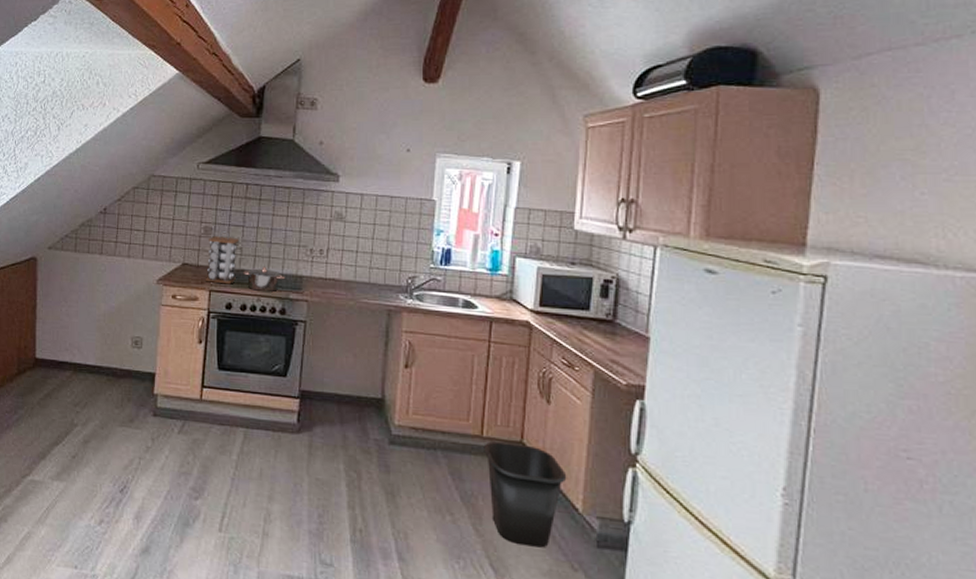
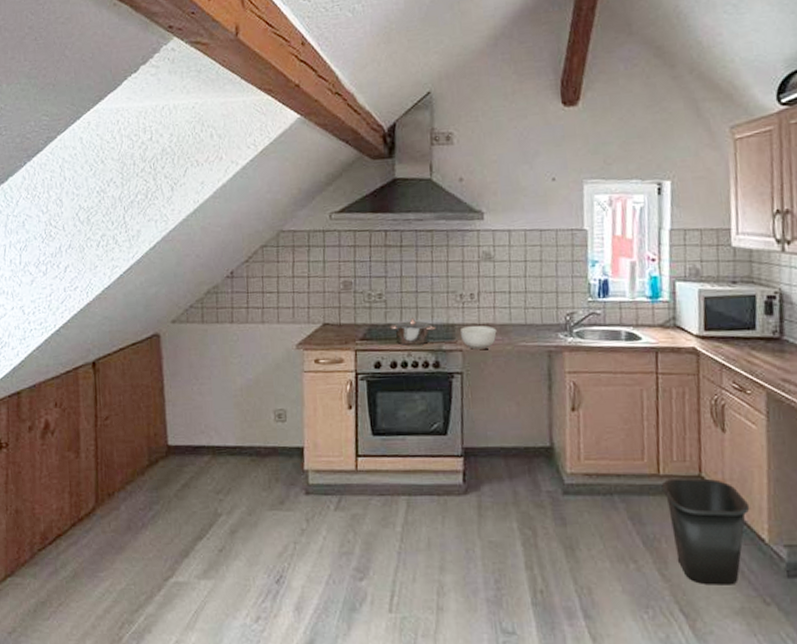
spice rack: present [205,231,240,284] -> none [349,284,383,342]
bowl: none [308,278,342,303] -> present [461,325,497,351]

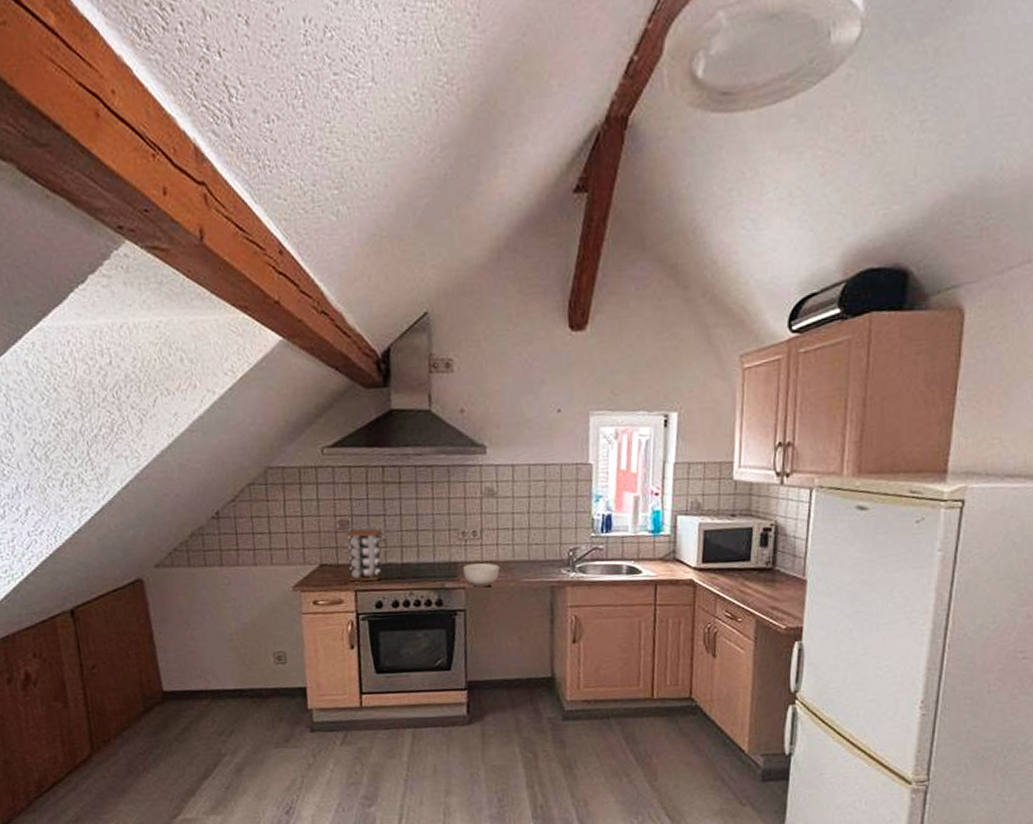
spice rack: none [349,284,383,342] -> present [346,523,383,583]
cooking pot: present [389,318,436,346] -> none [389,556,439,585]
waste bin: present [661,478,750,585] -> none [654,699,734,792]

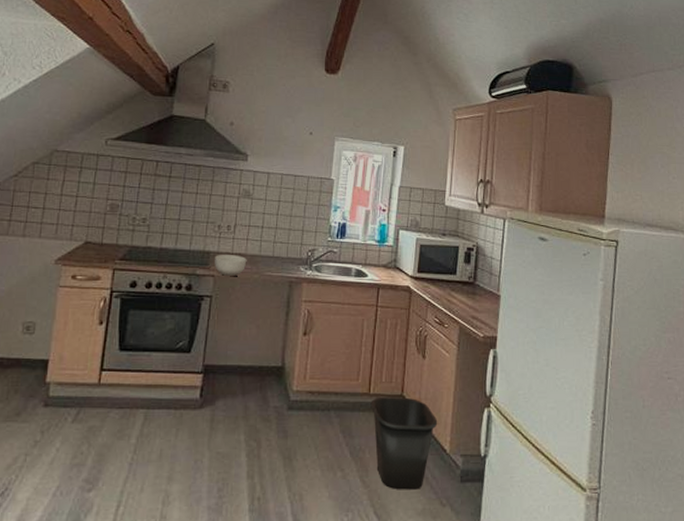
spice rack: present [346,523,383,583] -> none [108,208,148,262]
waste bin: none [654,699,734,792] -> present [370,397,438,490]

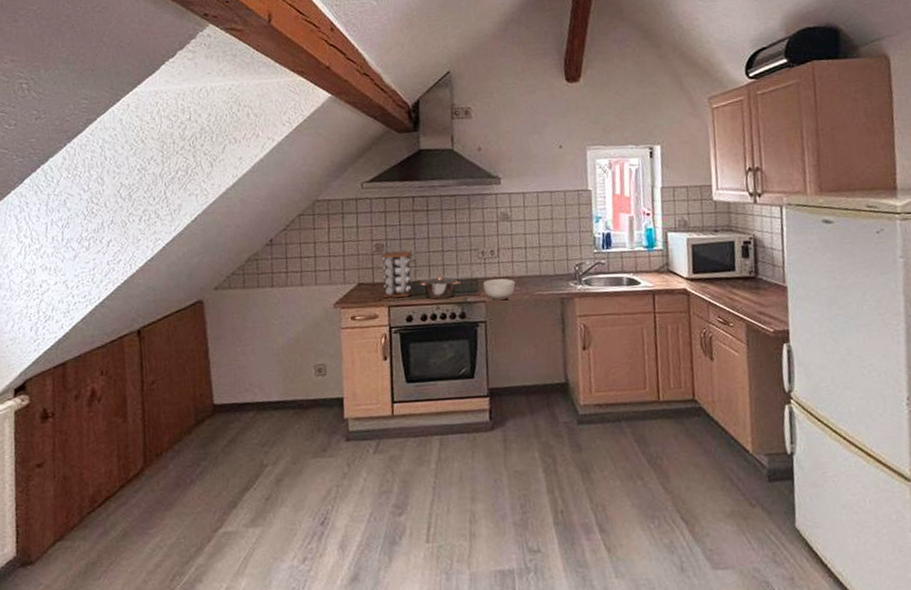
spice rack: none [108,208,148,262] -> present [381,246,413,299]
cooking pot: none [149,243,193,269] -> present [418,274,462,300]
waste bin: present [370,397,438,490] -> none [661,401,736,494]

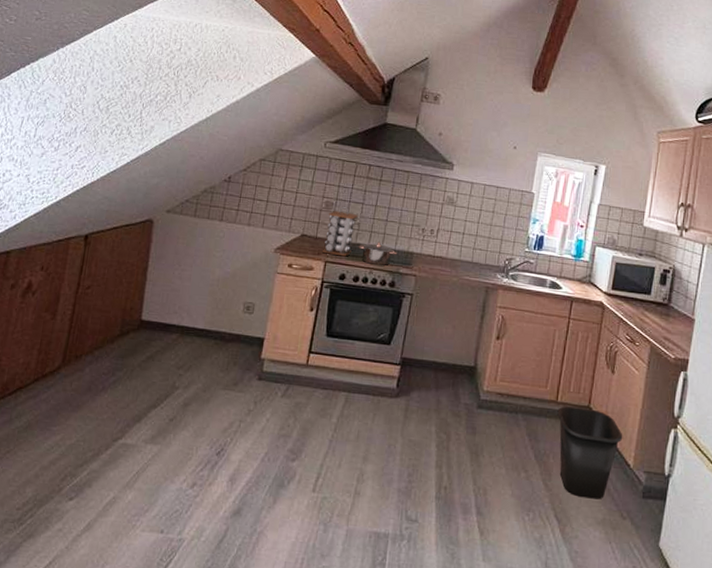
bowl: present [483,278,516,301] -> none [417,255,448,279]
waste bin: none [661,401,736,494] -> present [557,406,623,500]

